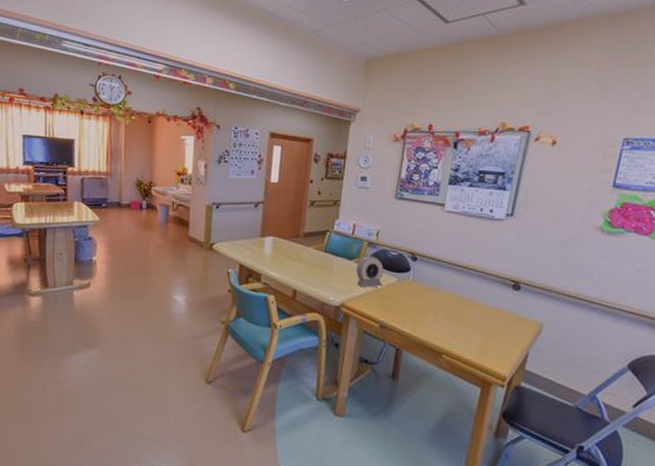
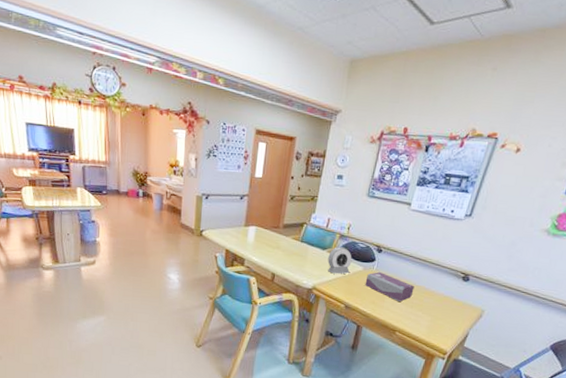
tissue box: none [401,282,458,317] -> present [365,271,414,302]

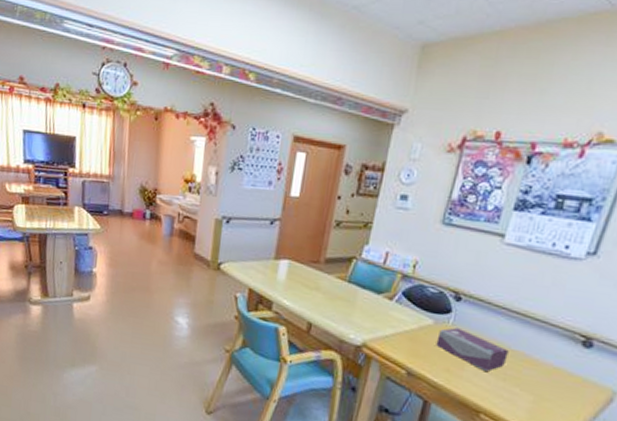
alarm clock: present [328,247,352,274] -> none [384,290,419,329]

